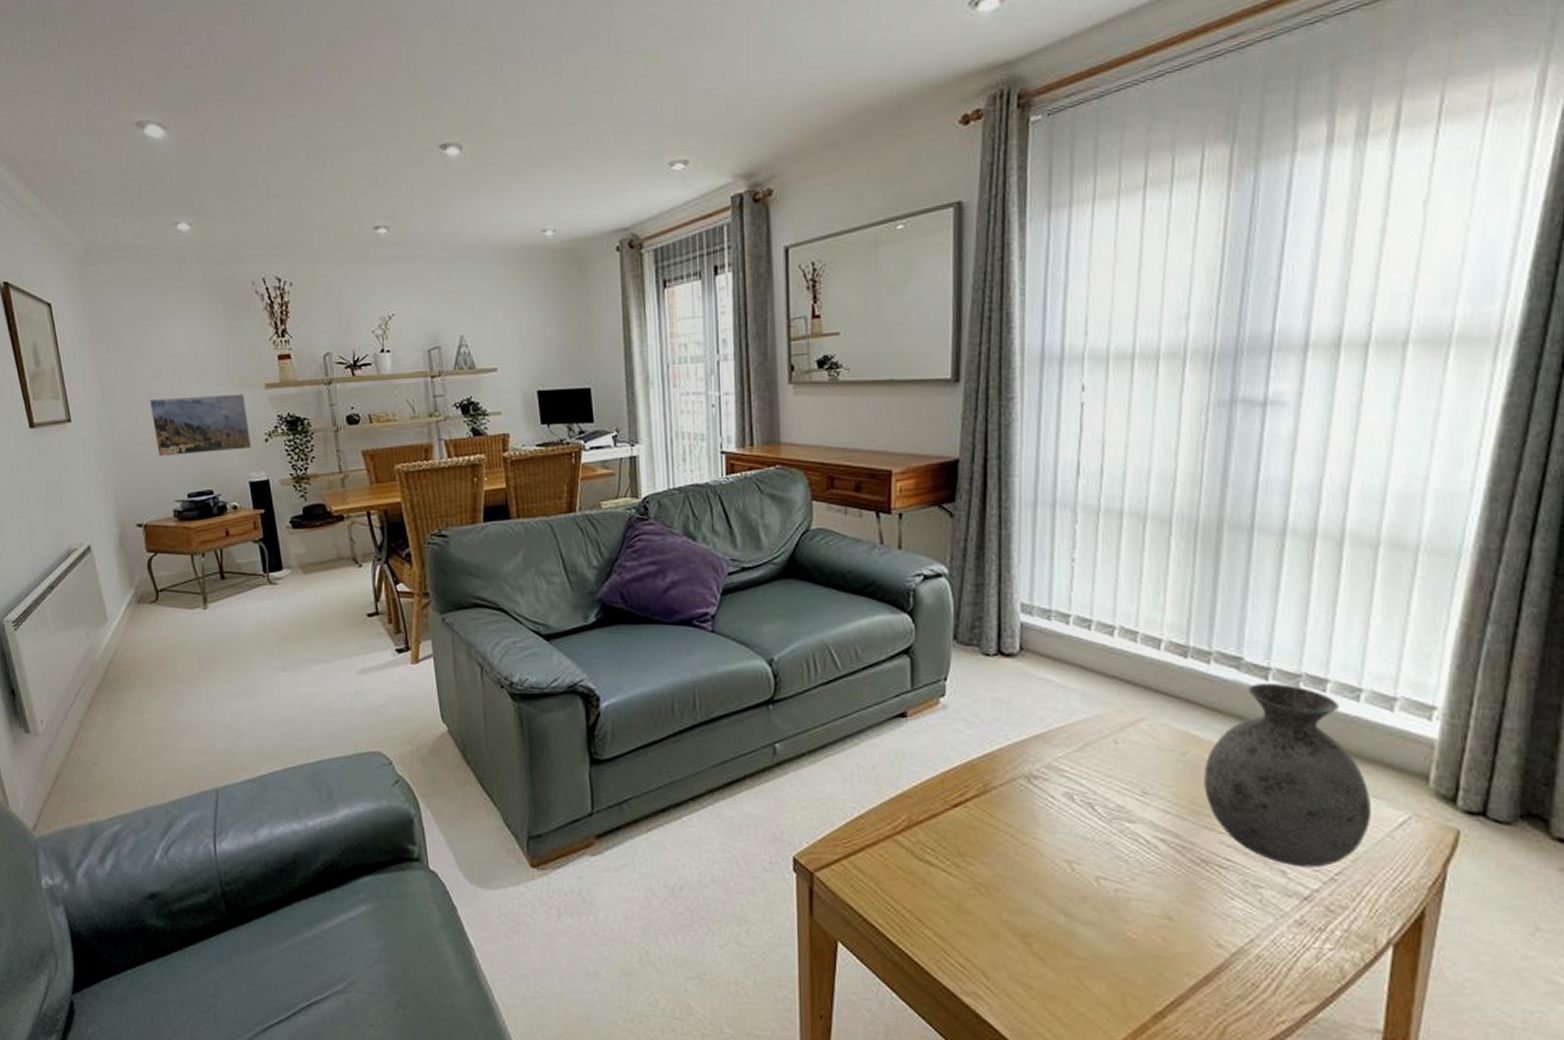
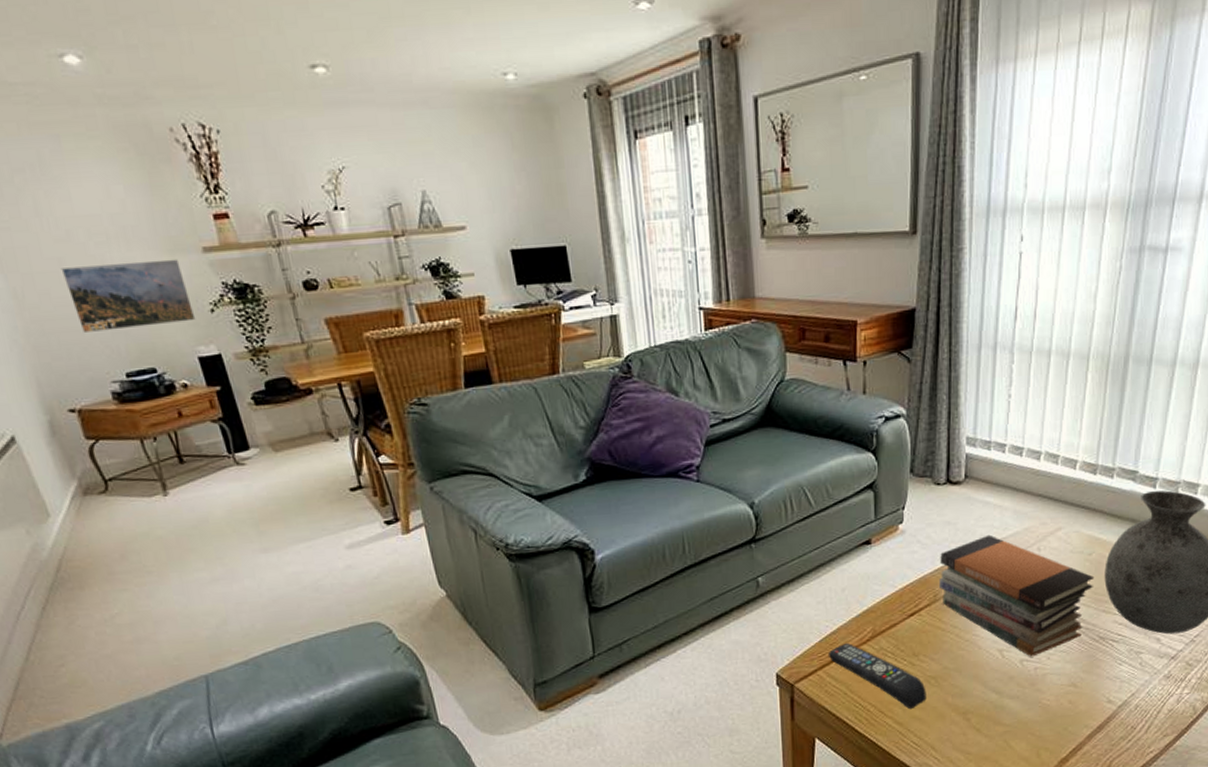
remote control: none [854,830,975,922] -> present [827,642,927,710]
book stack: none [990,718,1191,875] -> present [939,534,1095,657]

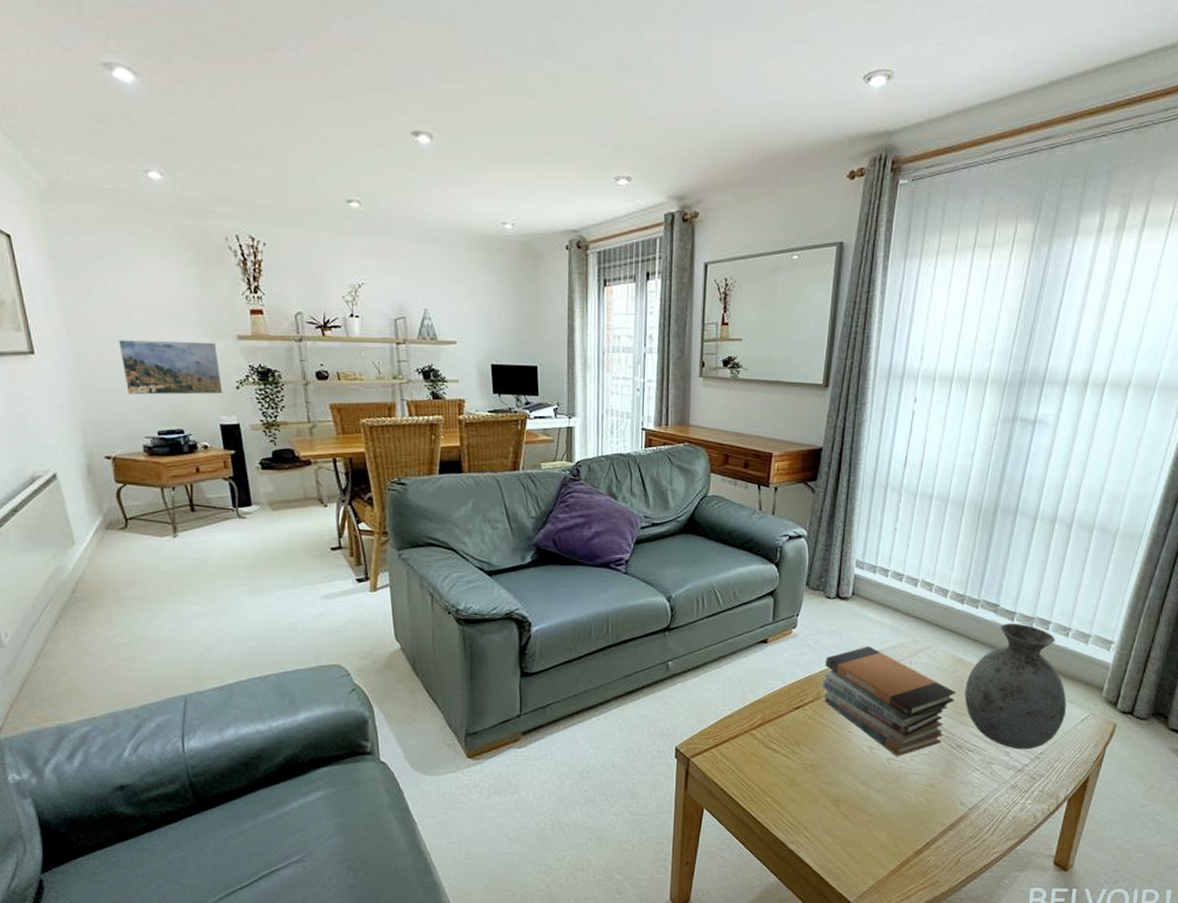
remote control: present [827,642,927,710] -> none [721,726,804,792]

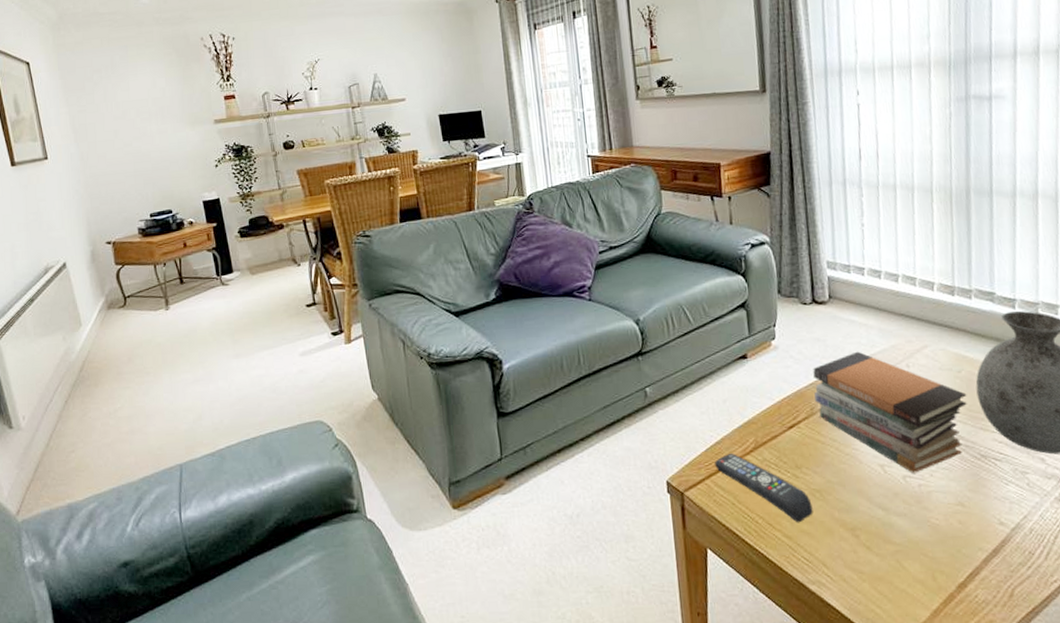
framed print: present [118,340,223,395] -> none [115,128,204,185]
remote control: none [721,726,804,792] -> present [714,453,813,523]

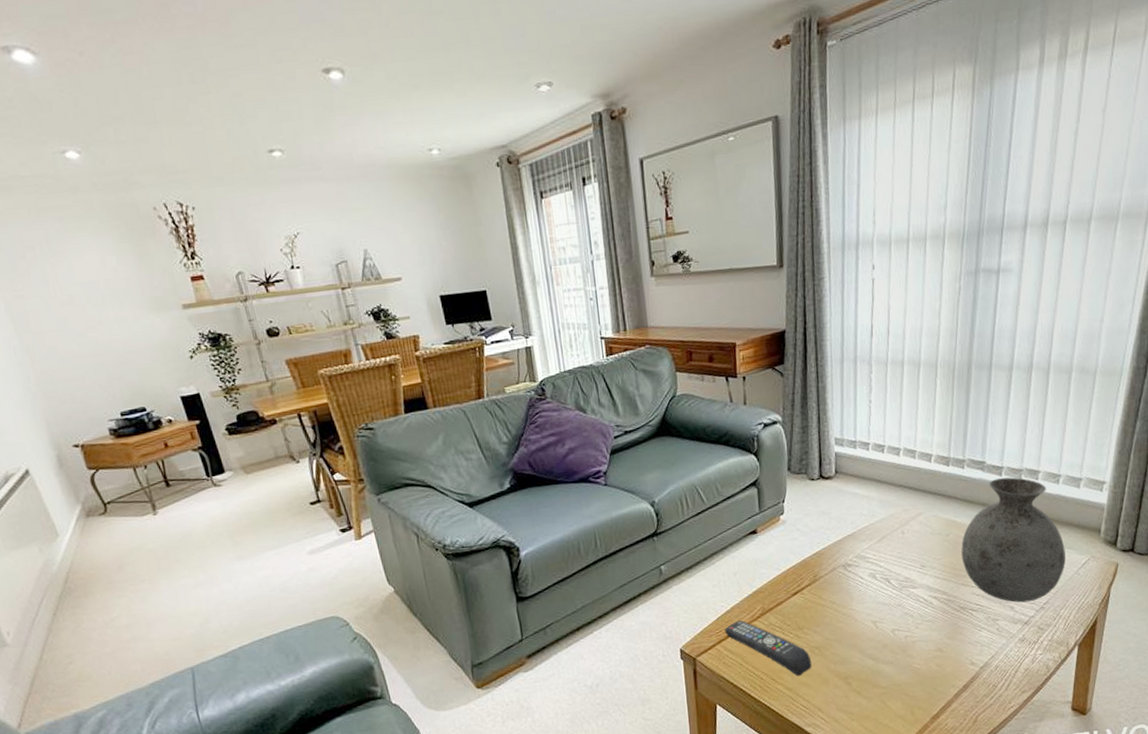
book stack: present [813,351,967,473] -> none [817,521,953,627]

